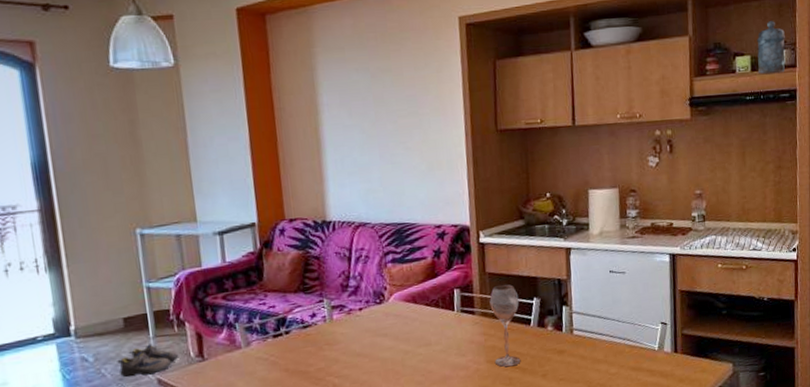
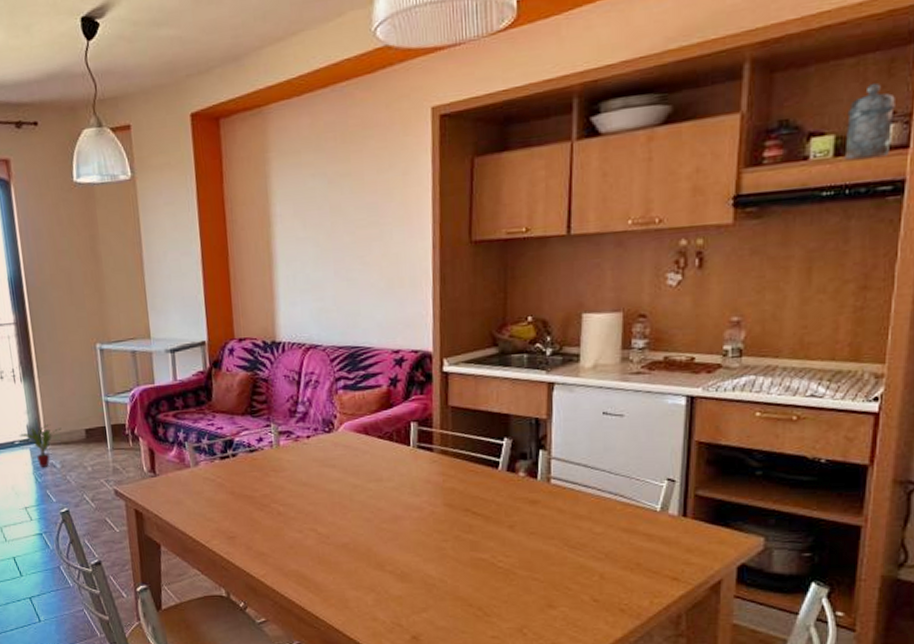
potted plant: none [43,315,95,363] -> present [19,424,62,467]
shoe: present [117,344,179,377] -> none [80,456,134,485]
wineglass: present [489,284,521,368] -> none [451,420,486,513]

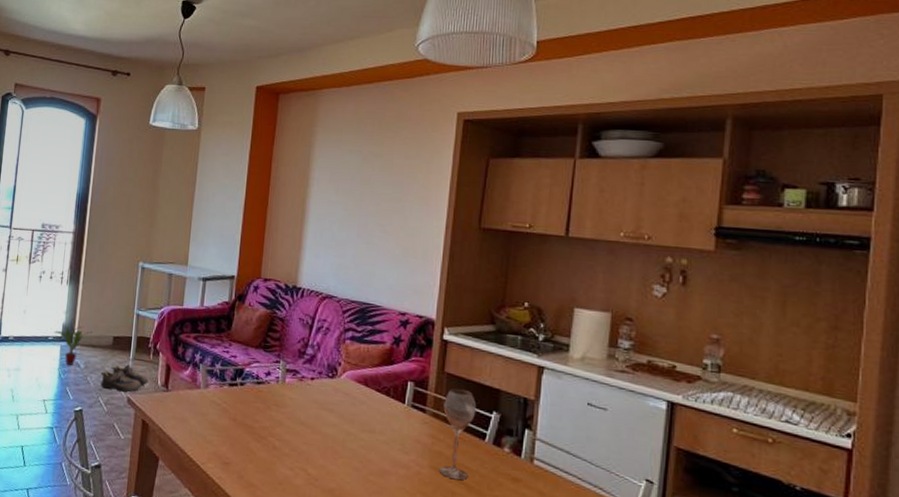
shoe: none [80,456,134,485] -> present [100,364,149,392]
wineglass: none [451,420,486,513] -> present [438,388,477,481]
canister: present [844,82,897,162] -> none [814,152,861,216]

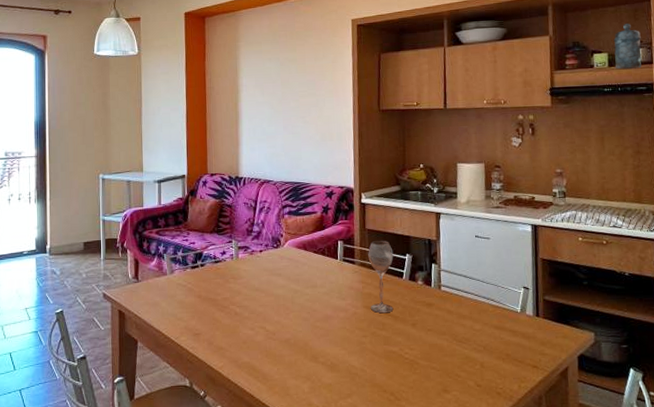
potted plant: present [54,326,93,365] -> none [28,238,64,274]
shoe: present [100,364,149,392] -> none [76,264,120,289]
canister: none [814,152,861,216] -> present [613,23,642,70]

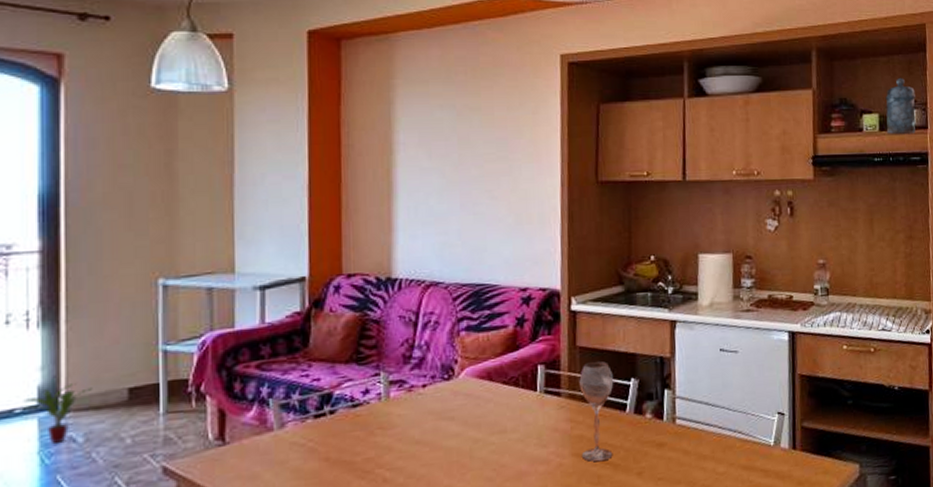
potted plant: none [28,238,64,274] -> present [23,383,93,443]

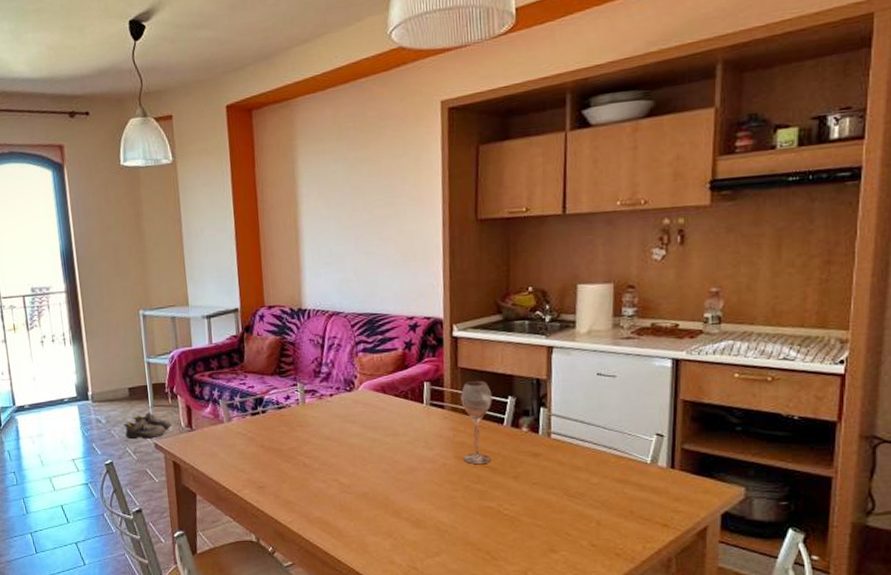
potted plant: present [23,383,93,443] -> none [68,383,107,422]
shoe: none [113,422,194,463] -> present [123,412,172,439]
canister: present [885,77,917,135] -> none [807,81,852,151]

